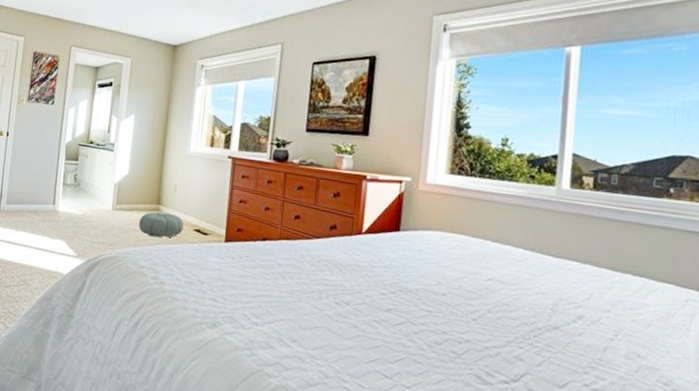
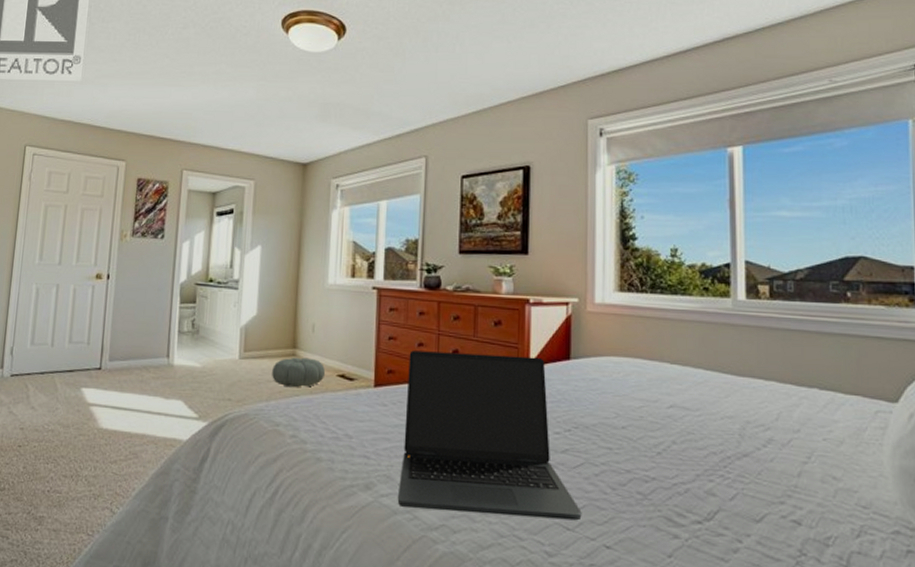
laptop: none [239,213,400,371] -> present [397,350,582,521]

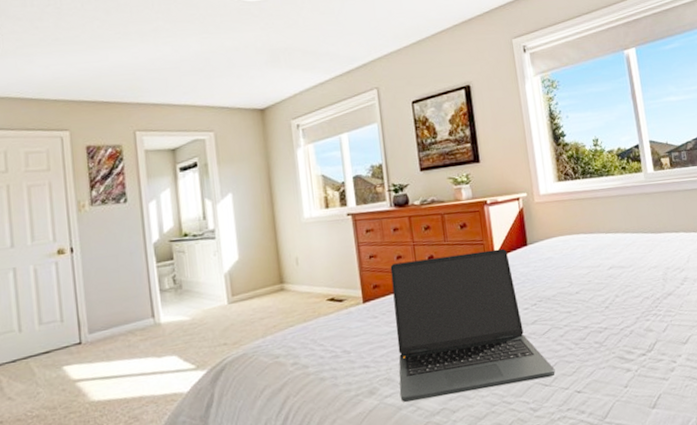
pouf: present [272,357,326,387] -> none [263,289,316,320]

